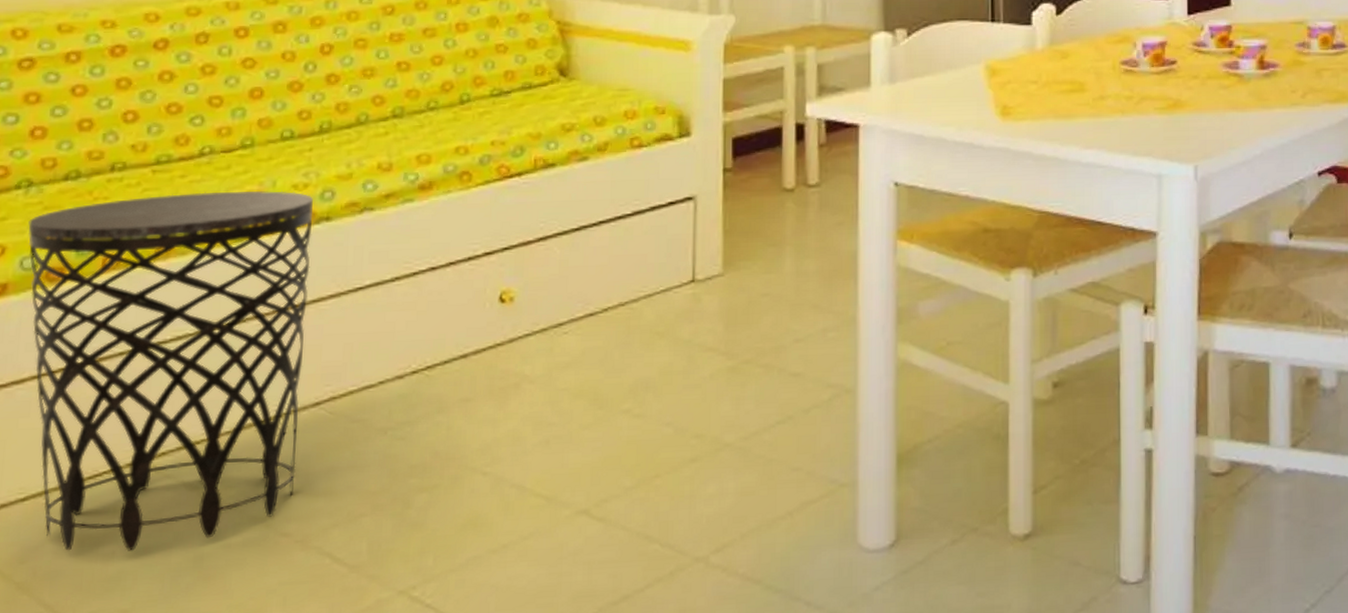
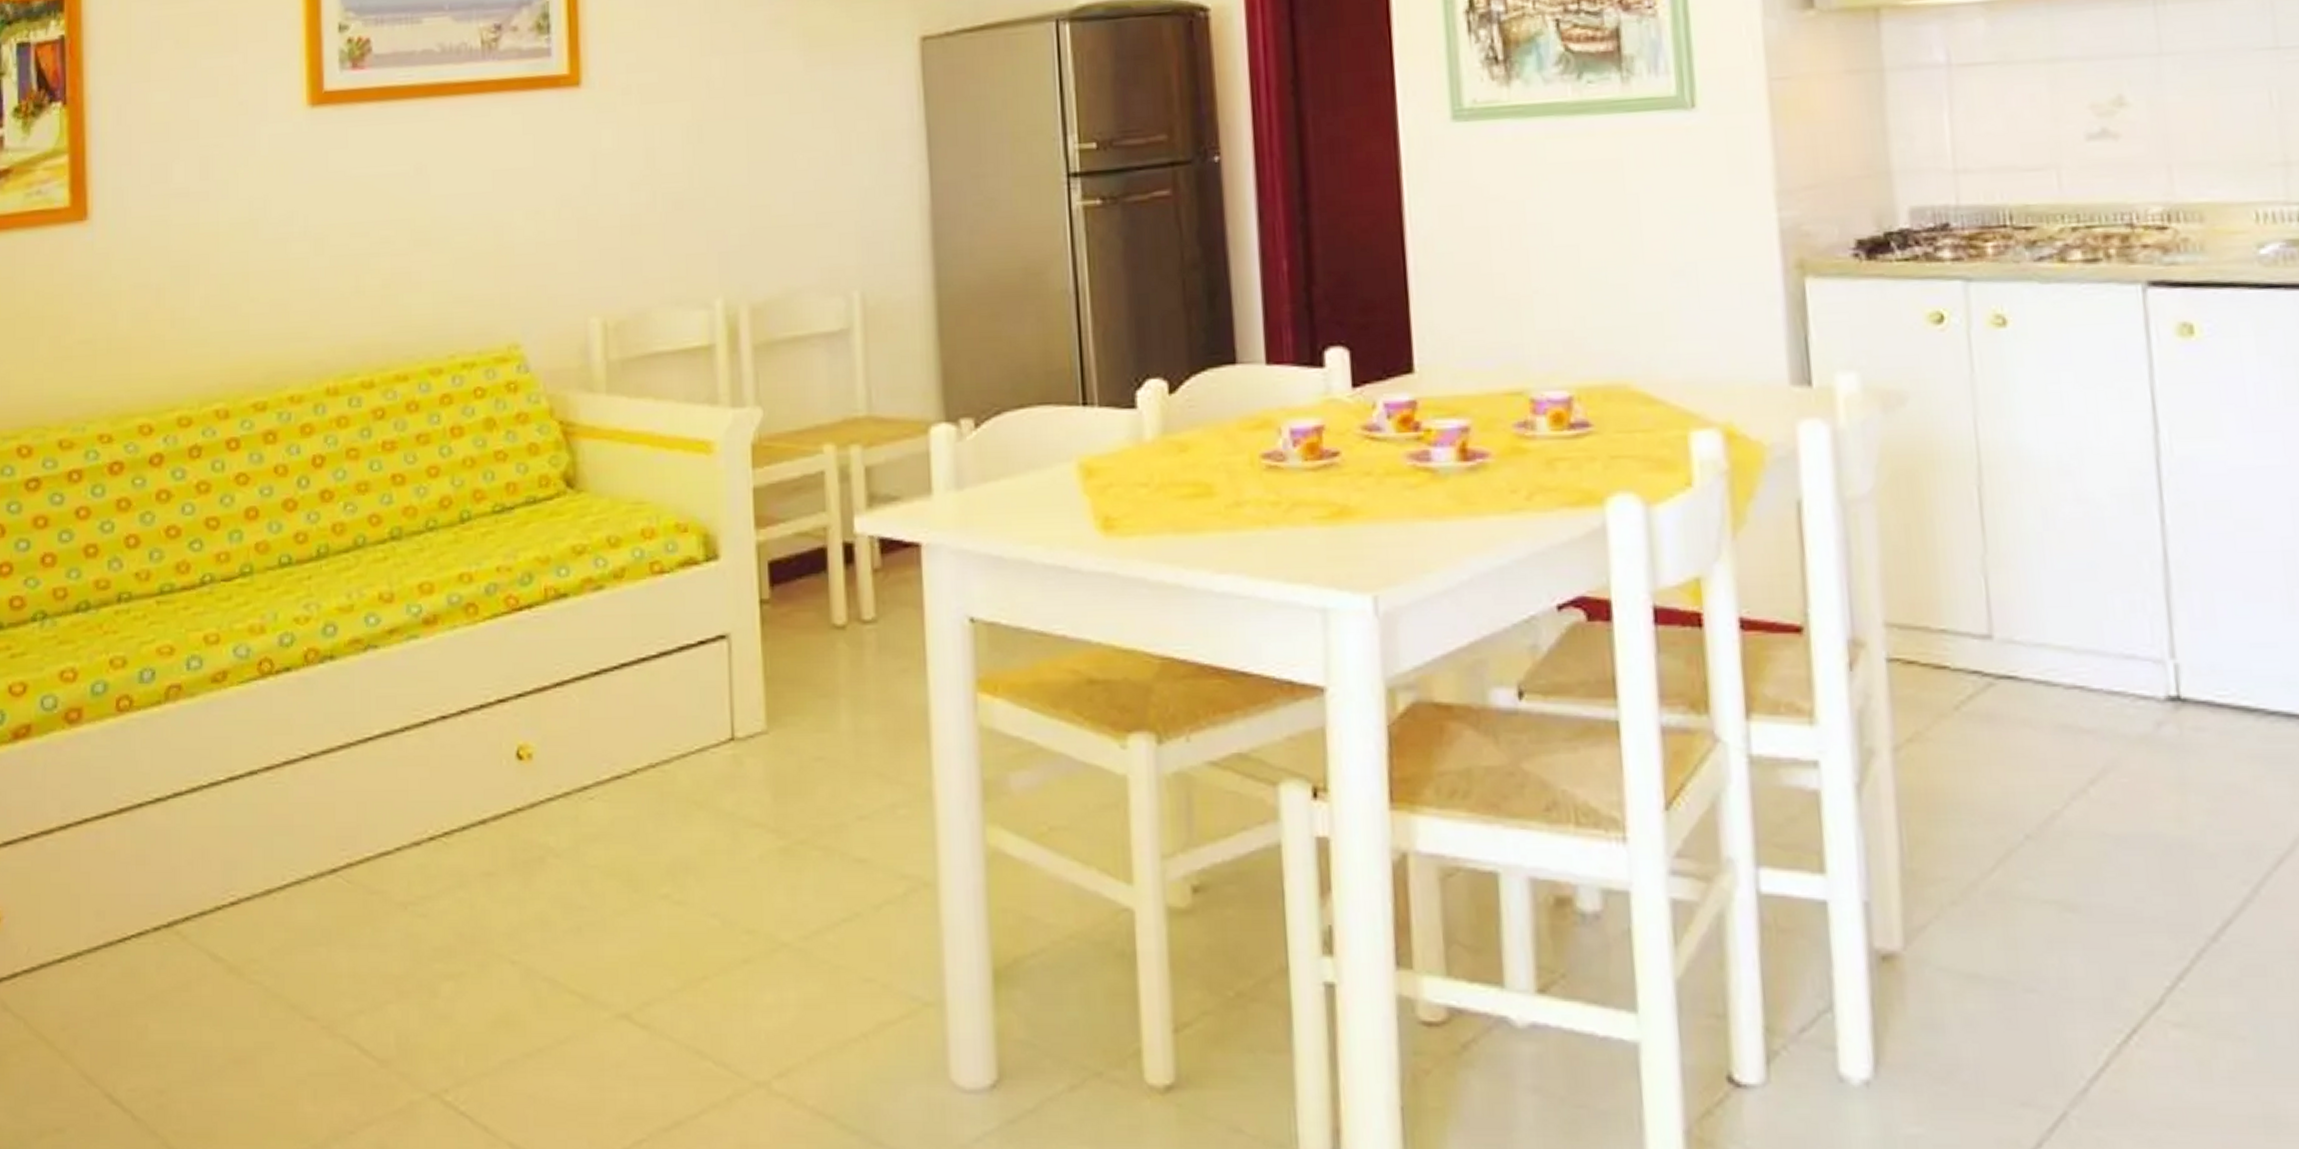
side table: present [28,191,313,551] -> none [46,625,317,1025]

